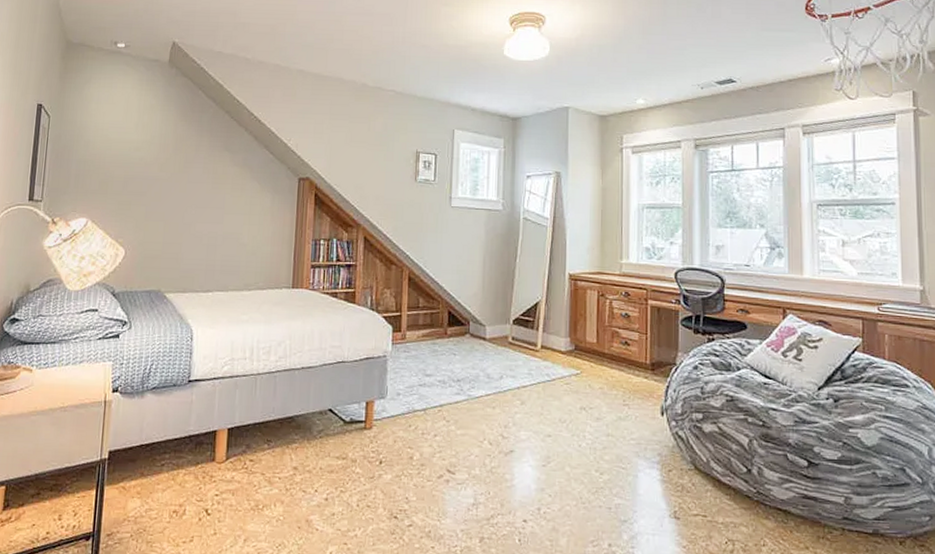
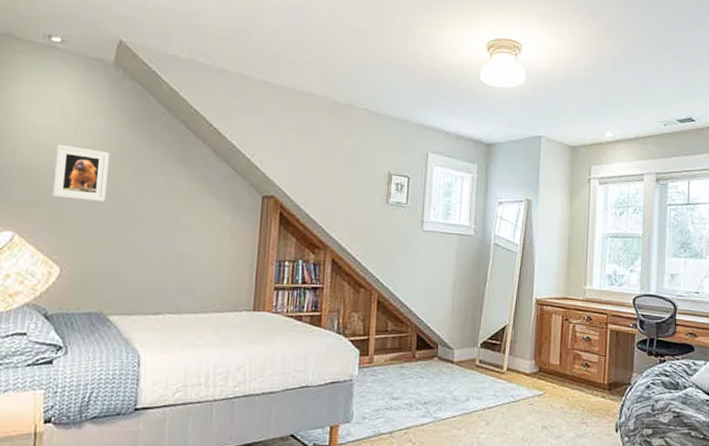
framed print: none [118,139,166,188] -> present [52,145,110,201]

